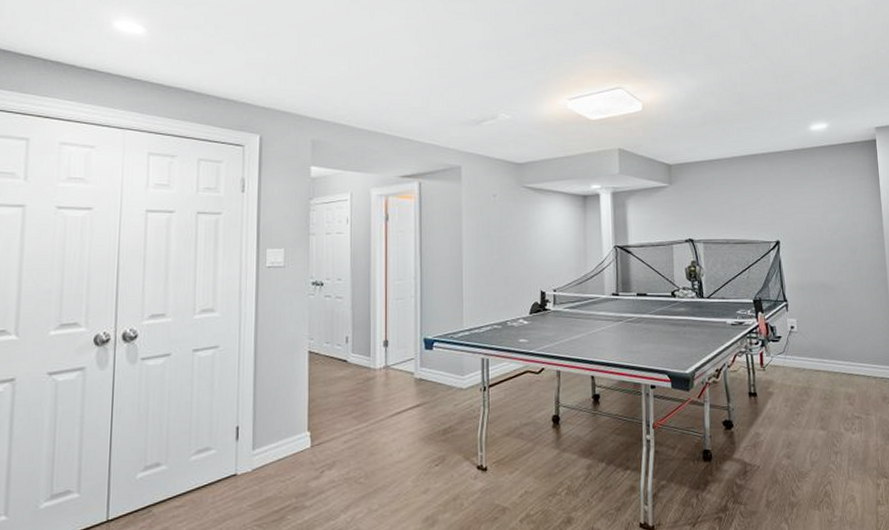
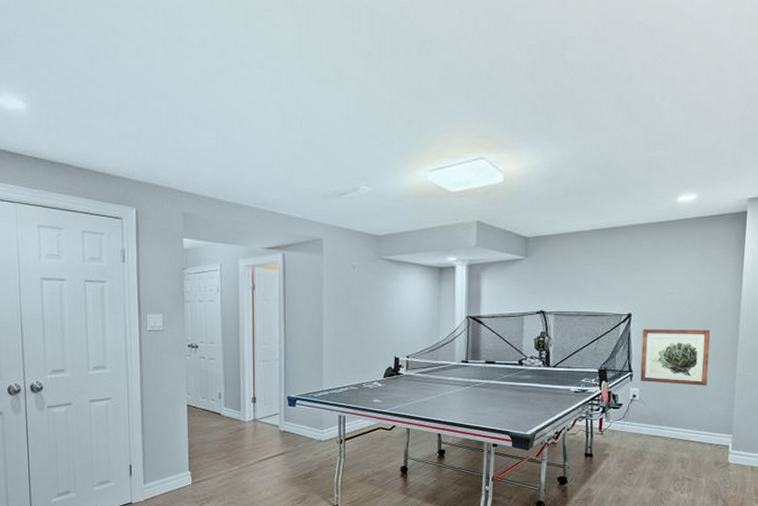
wall art: none [792,256,863,315] -> present [640,329,711,386]

